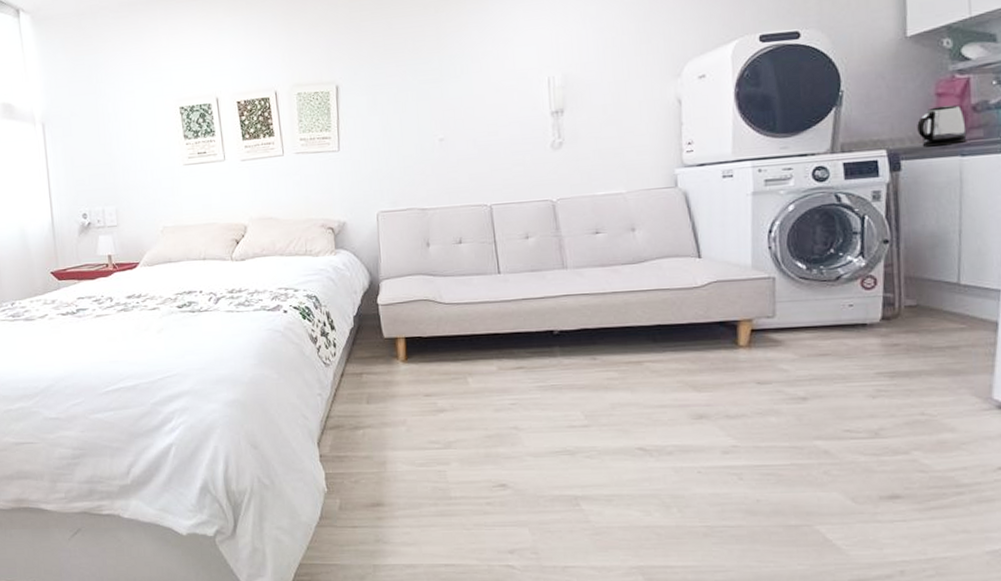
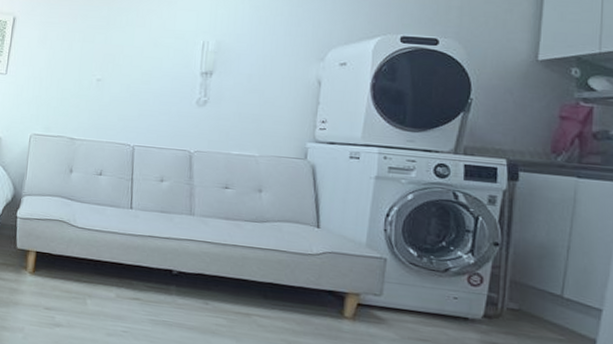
kettle: present [917,104,967,147] -> none [538,127,585,167]

